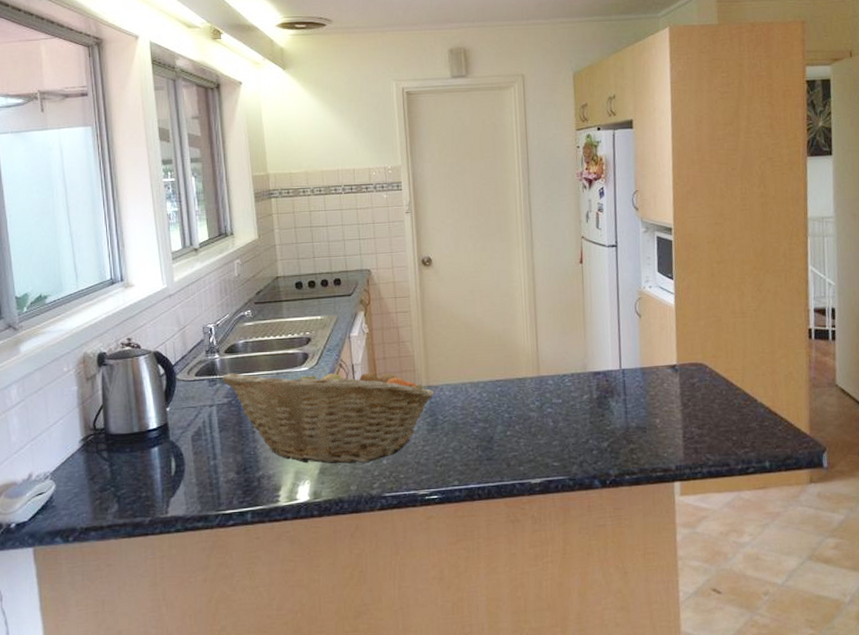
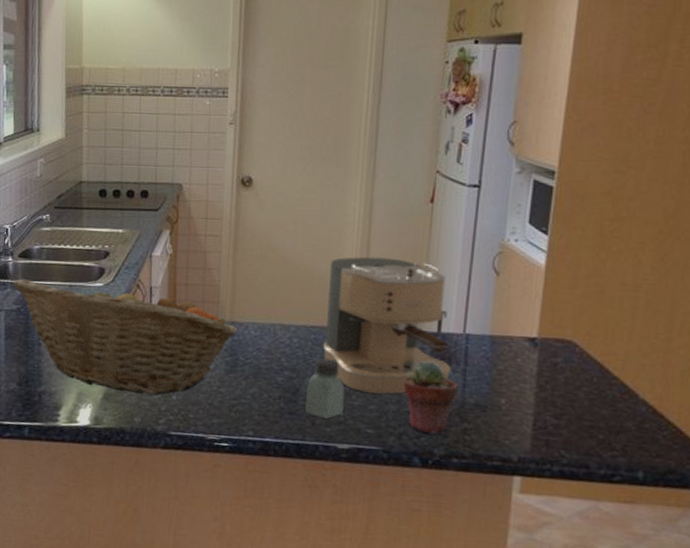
saltshaker: none [499,406,532,460] -> present [305,358,345,420]
coffee maker: none [505,313,614,431] -> present [323,256,451,394]
potted succulent: none [578,397,623,458] -> present [403,362,459,435]

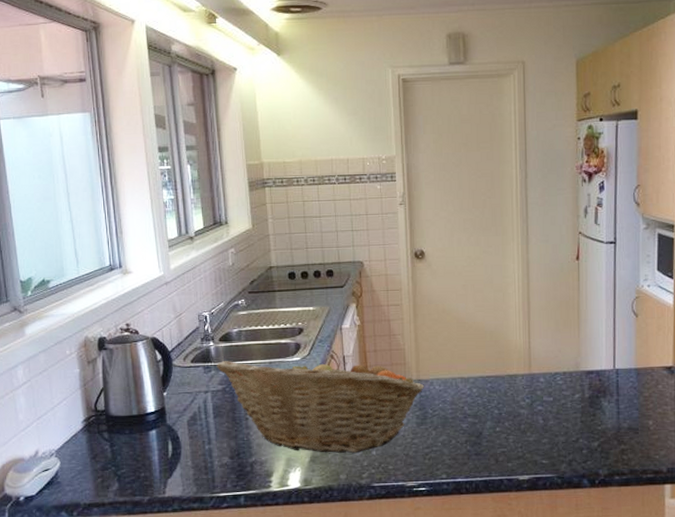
saltshaker: present [305,358,345,420] -> none [488,403,521,456]
coffee maker: present [323,256,451,394] -> none [498,310,606,429]
potted succulent: present [403,362,459,435] -> none [568,397,615,458]

